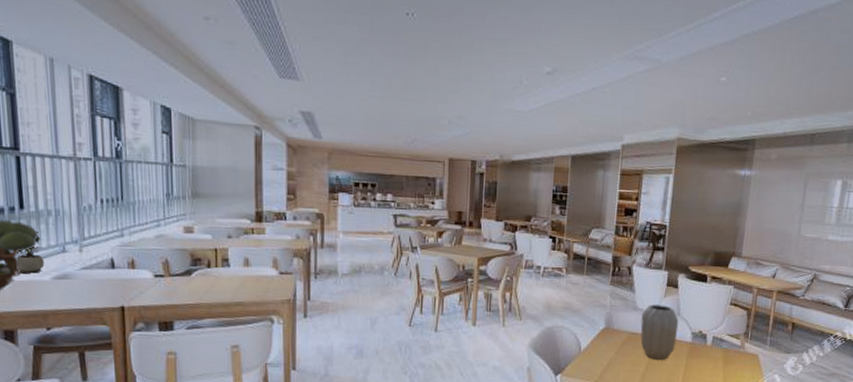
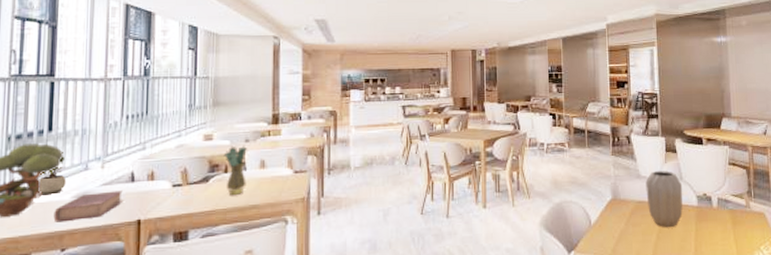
book: none [35,275,106,302] -> present [53,190,124,223]
vase: none [205,240,230,291] -> present [223,145,247,195]

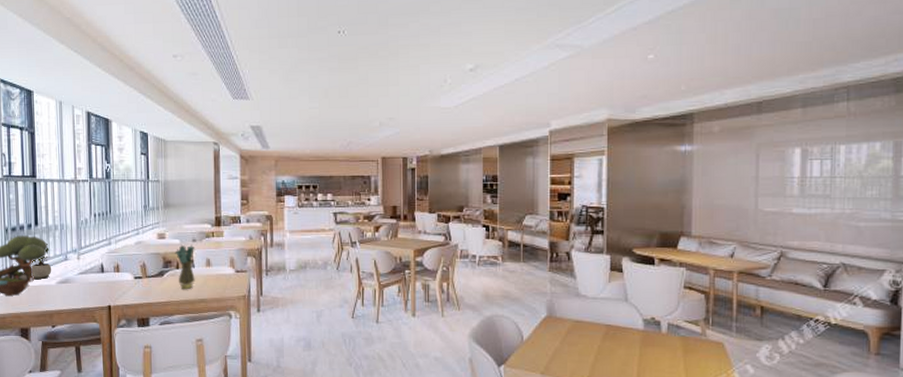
book: present [53,190,124,223] -> none [44,279,97,303]
vase: present [645,171,683,227] -> none [585,290,628,349]

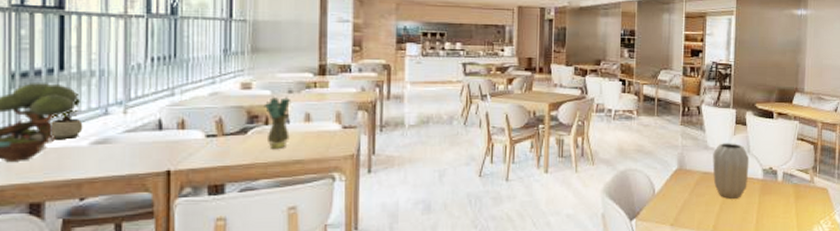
vase: none [585,290,628,349] -> present [712,143,750,199]

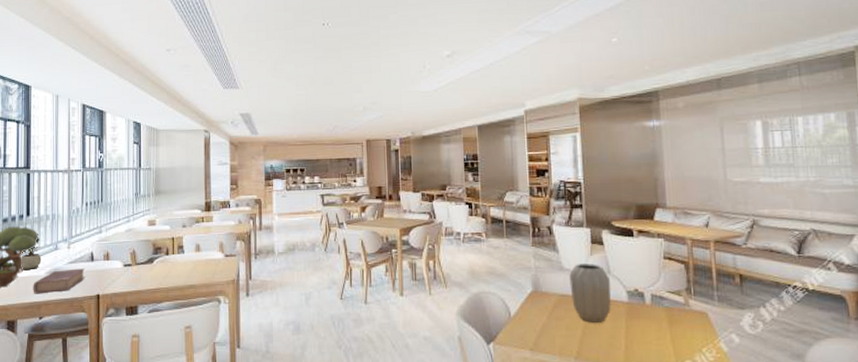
book: none [69,139,151,170] -> present [33,268,86,294]
vase: present [264,96,290,148] -> none [165,230,185,275]

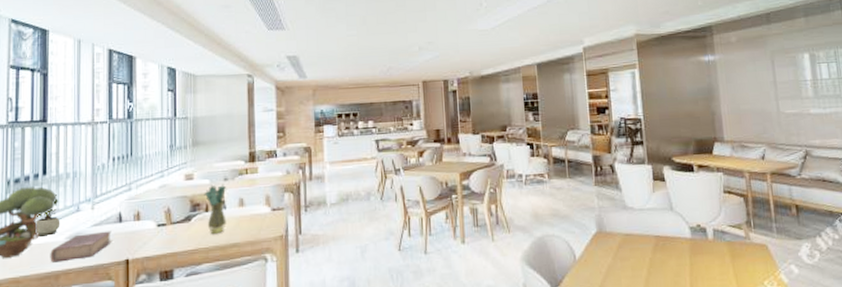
vase: none [165,230,185,275] -> present [204,184,227,234]
vase: present [569,264,611,323] -> none [633,201,675,261]

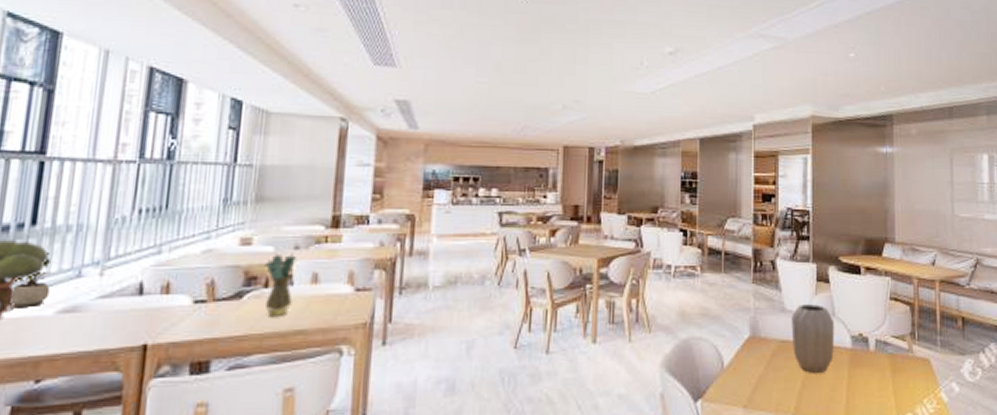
book: present [50,231,113,263] -> none [28,306,127,345]
vase: none [633,201,675,261] -> present [791,304,835,373]

